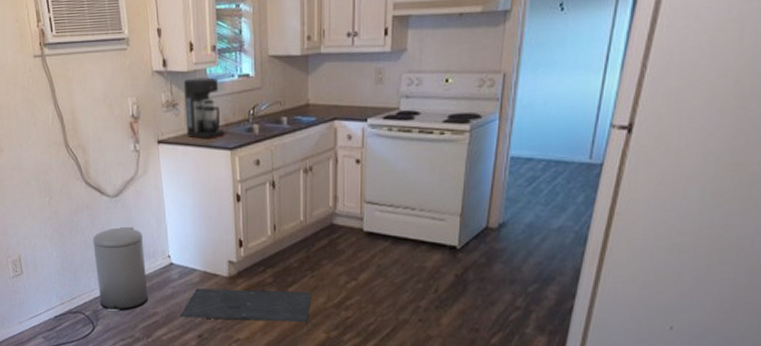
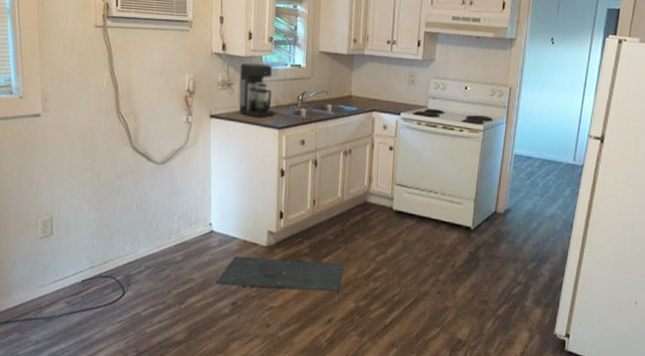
pedal bin: present [93,227,148,312] -> none [133,193,186,278]

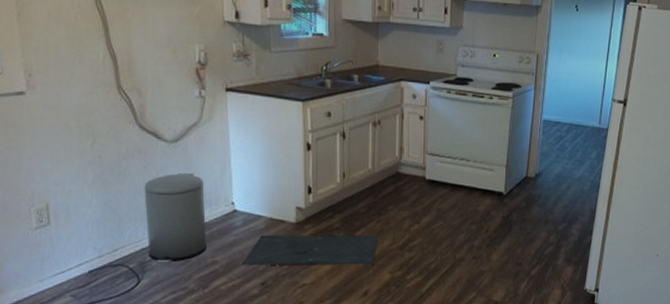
pedal bin: none [133,193,186,278] -> present [144,174,207,263]
coffee maker: present [239,62,274,118] -> none [256,32,296,91]

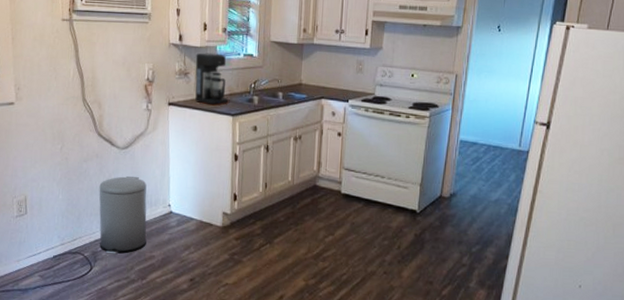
door mat: present [241,234,378,266] -> none [174,236,295,271]
coffee maker: none [256,32,296,91] -> present [195,53,228,106]

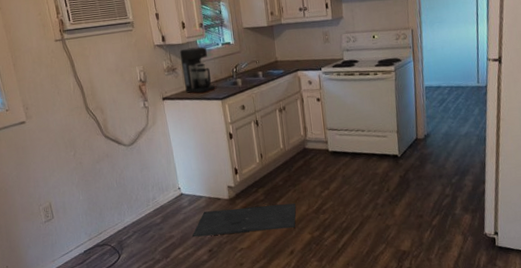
pedal bin: present [99,176,147,254] -> none [114,168,165,241]
door mat: none [174,236,295,271] -> present [192,203,296,237]

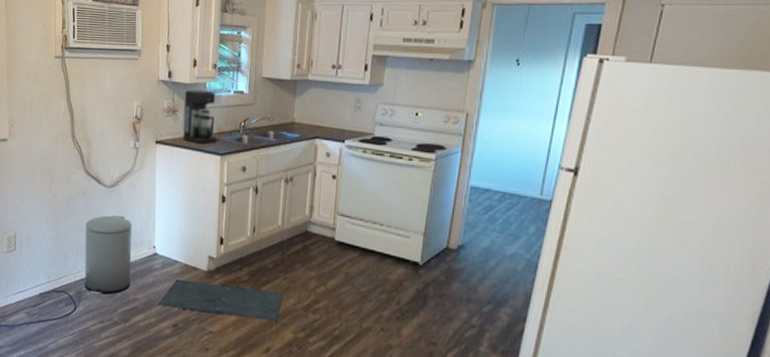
pedal bin: none [114,168,165,241] -> present [84,215,132,295]

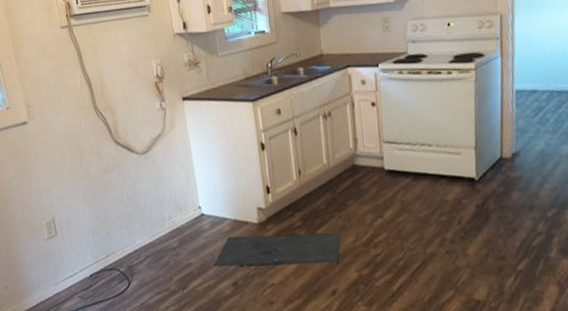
pedal bin: present [84,215,132,295] -> none [124,182,182,267]
coffee maker: present [183,89,216,145] -> none [203,36,245,94]

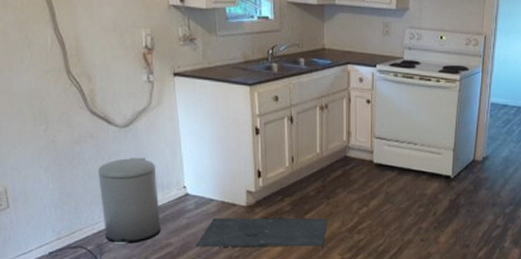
pedal bin: none [124,182,182,267] -> present [98,158,161,245]

